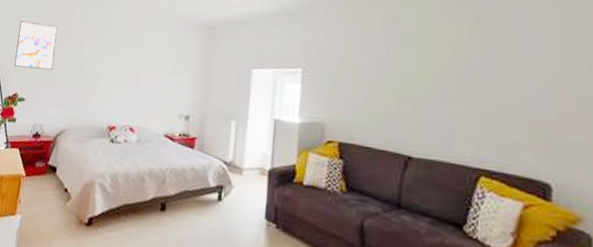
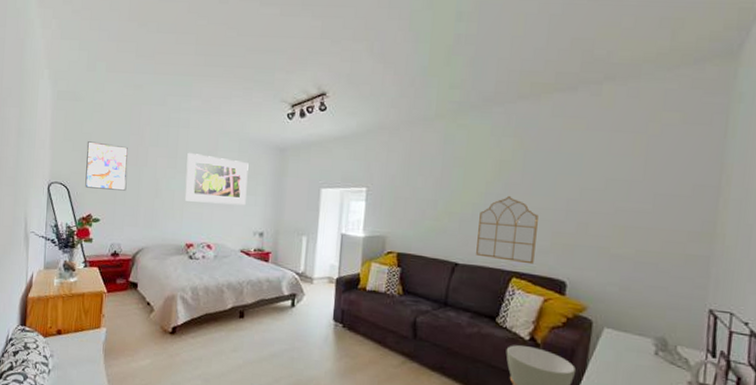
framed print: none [110,31,176,86] -> present [185,152,249,205]
mirror: none [433,78,508,162] -> present [476,195,538,265]

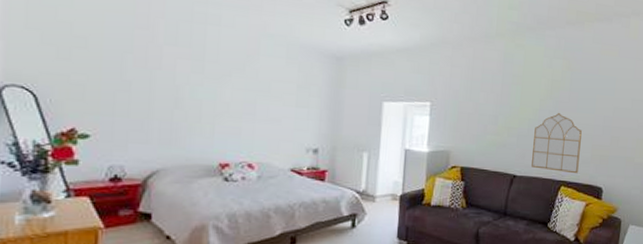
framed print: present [85,141,129,191] -> none [64,32,133,99]
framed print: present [185,152,249,205] -> none [217,55,299,119]

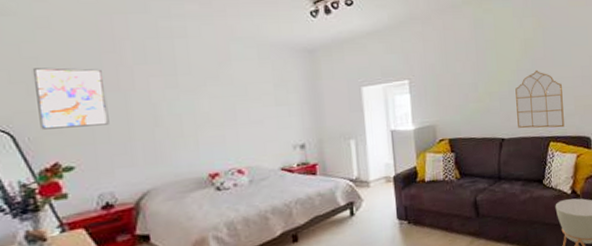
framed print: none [64,32,133,99] -> present [32,67,109,130]

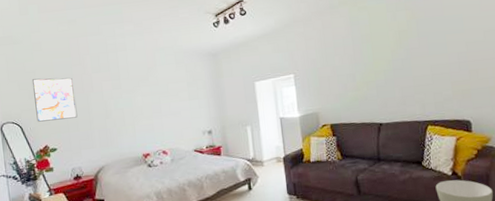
mirror: present [515,69,565,129] -> none [391,58,442,114]

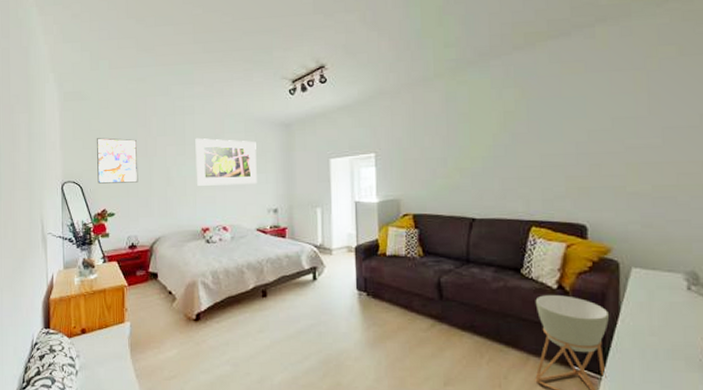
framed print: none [129,71,191,116] -> present [195,138,257,186]

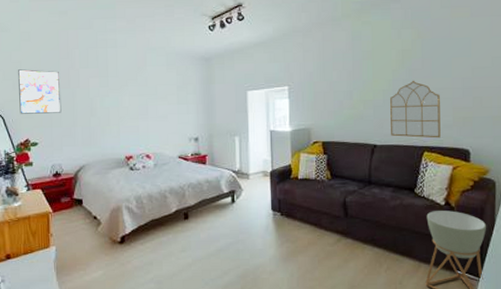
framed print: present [195,138,257,186] -> none [118,70,179,116]
mirror: none [491,145,551,212] -> present [390,80,441,139]

